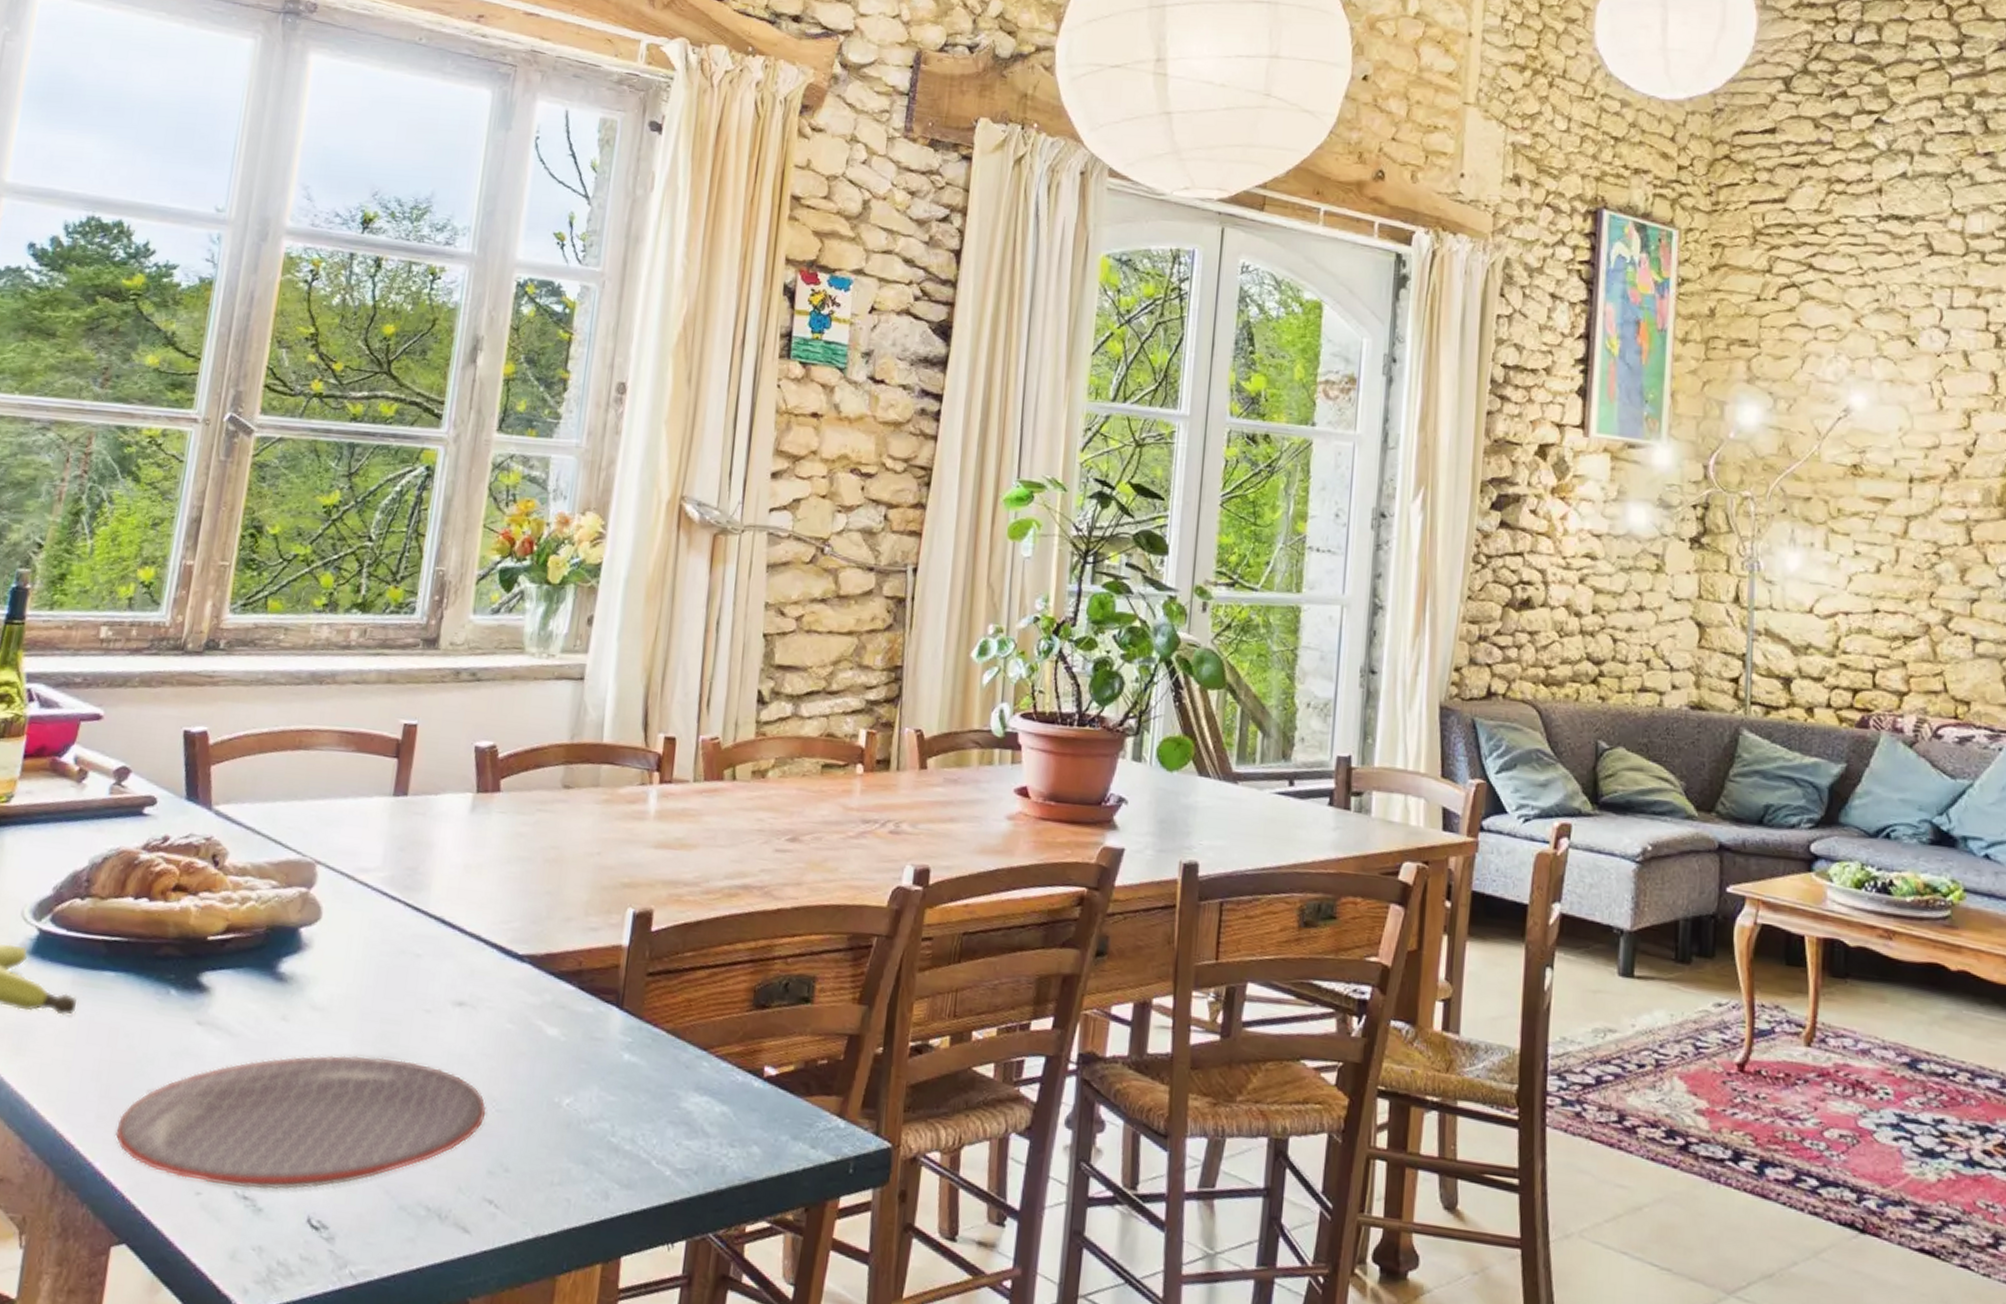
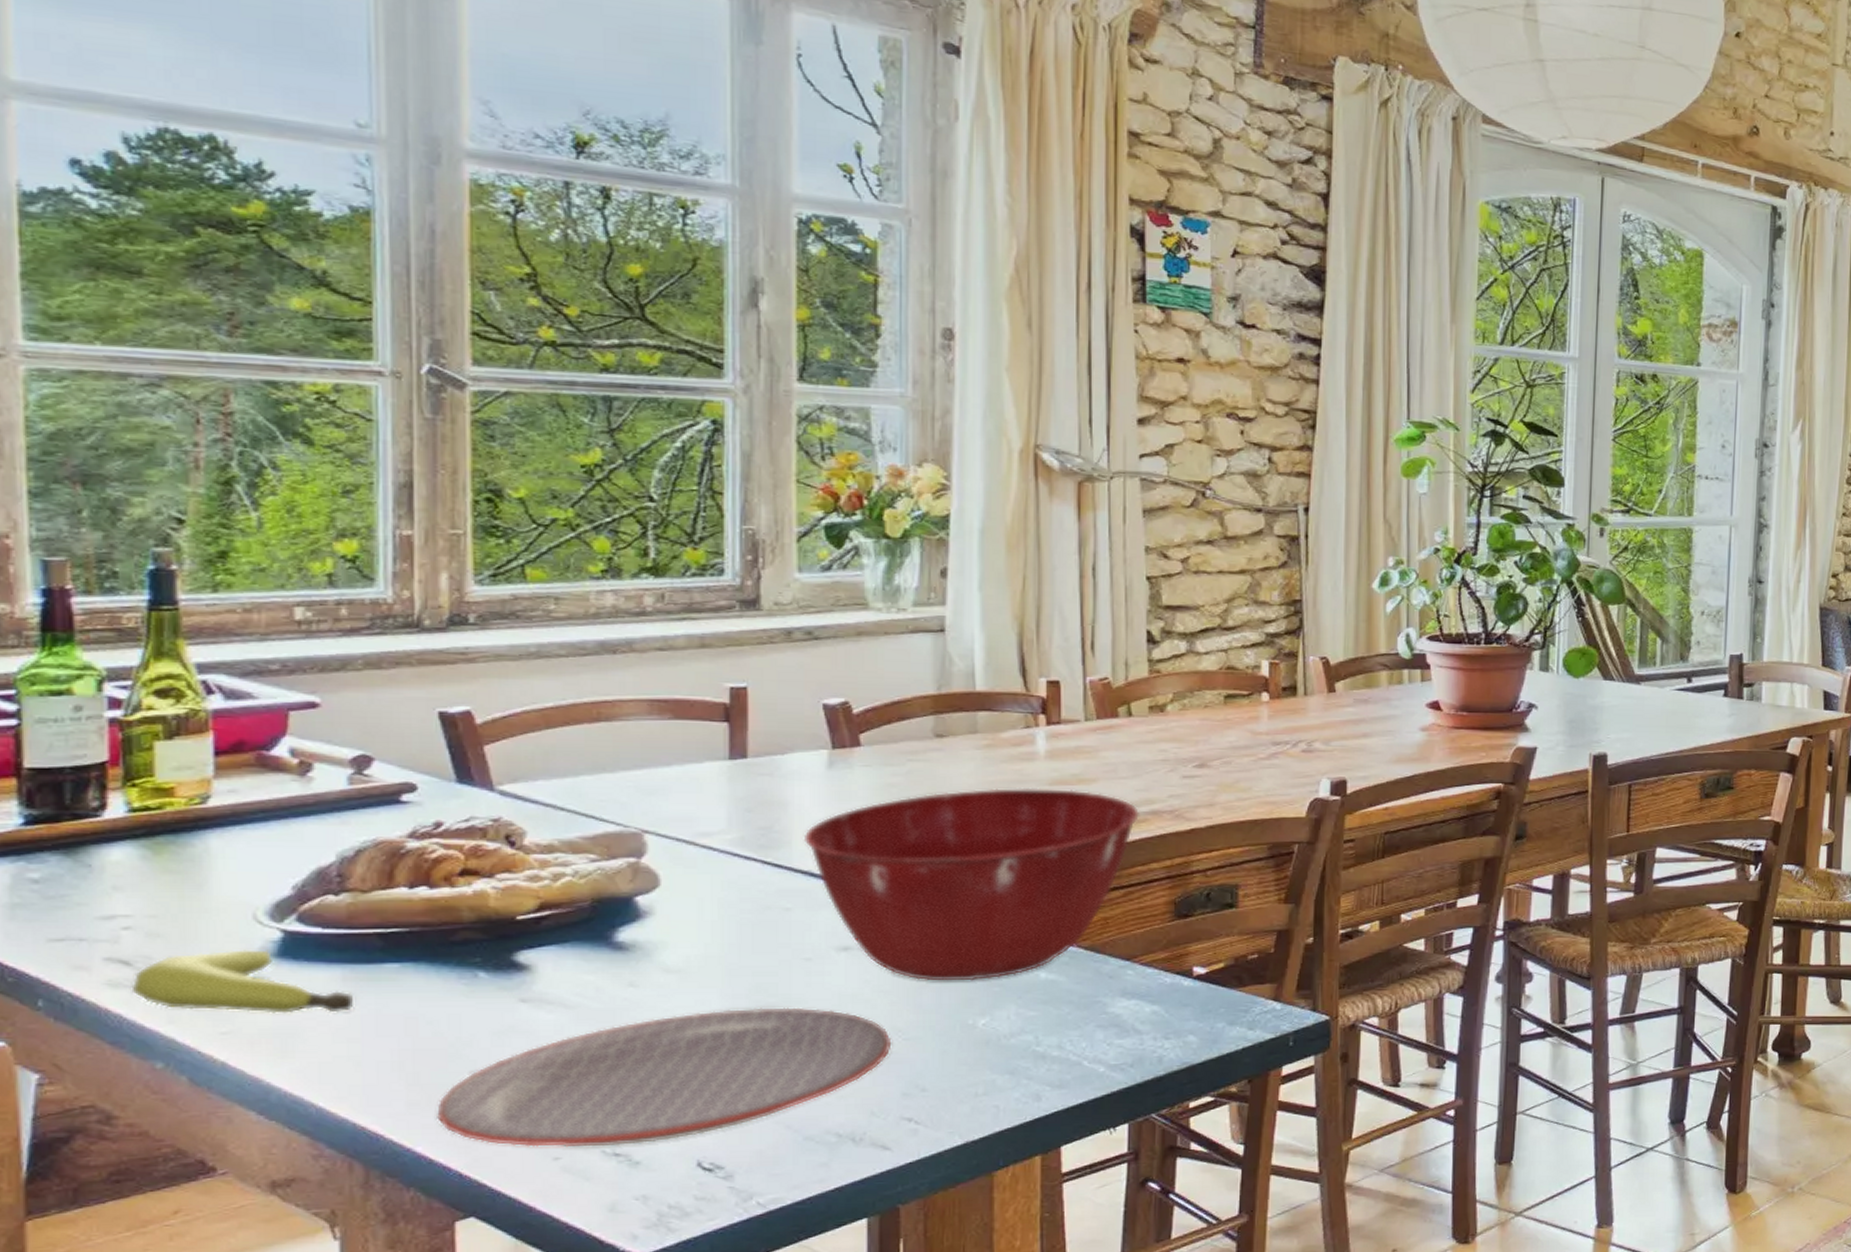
mixing bowl: none [440,846,732,1055] -> present [803,788,1139,981]

